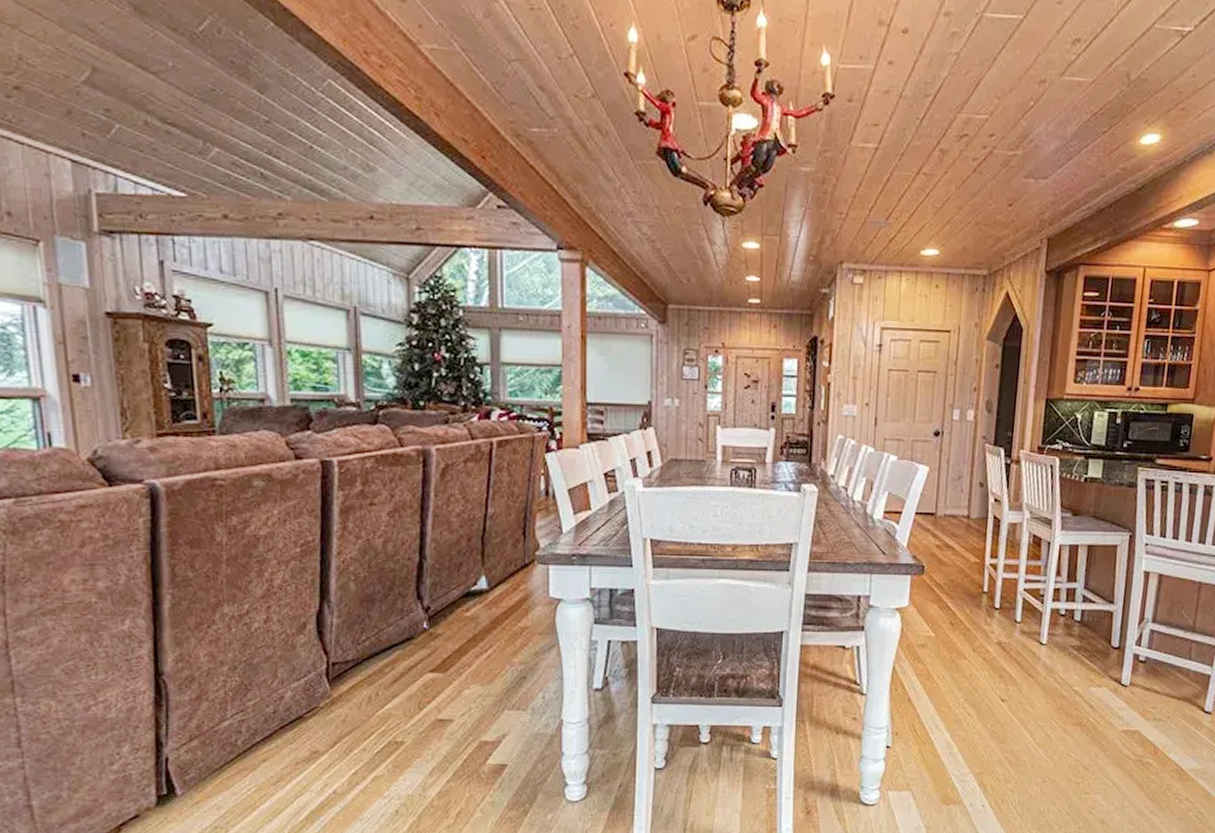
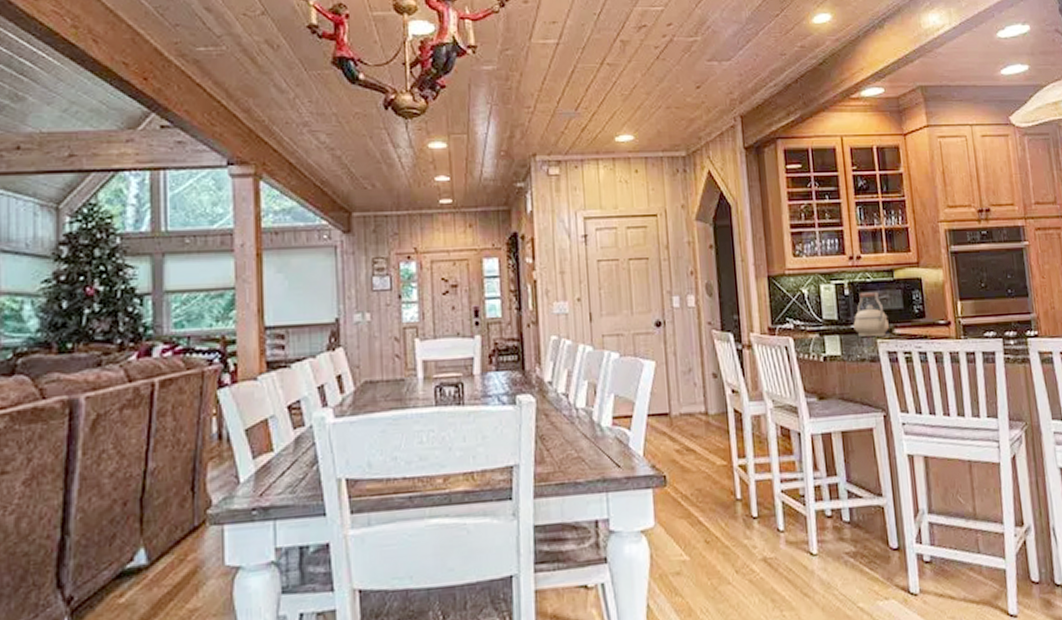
kettle: none [1118,421,1154,465] -> present [853,291,890,338]

